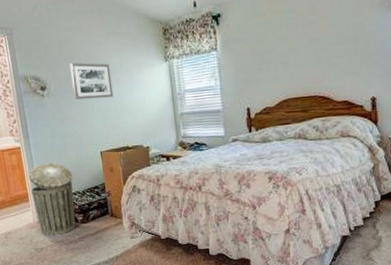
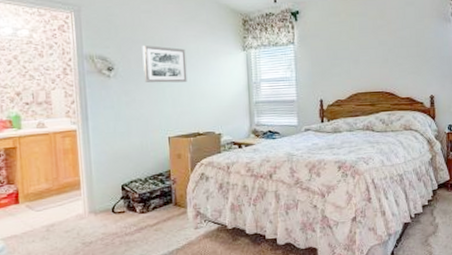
trash can: present [29,163,76,237] -> none [83,147,135,229]

